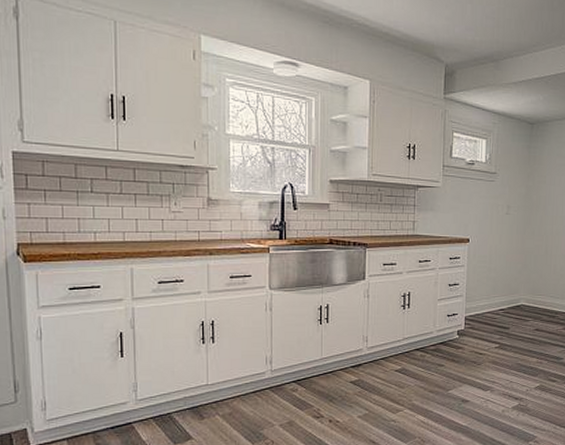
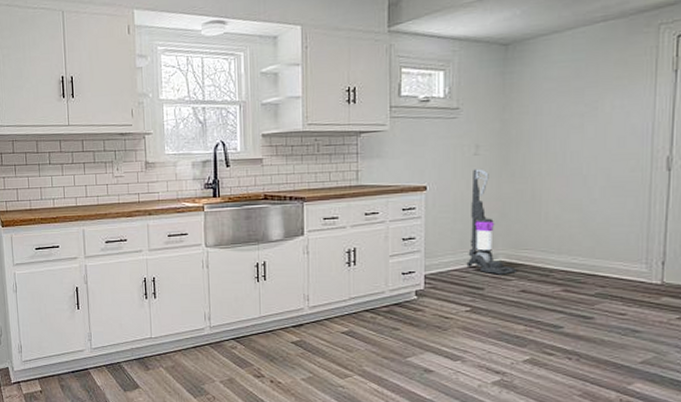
vacuum cleaner: none [497,226,534,316] -> present [466,168,518,275]

